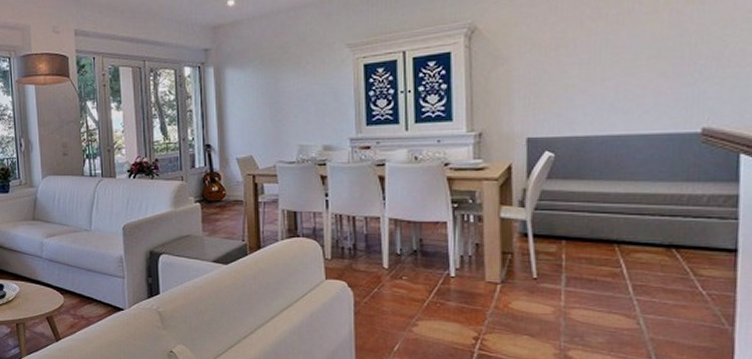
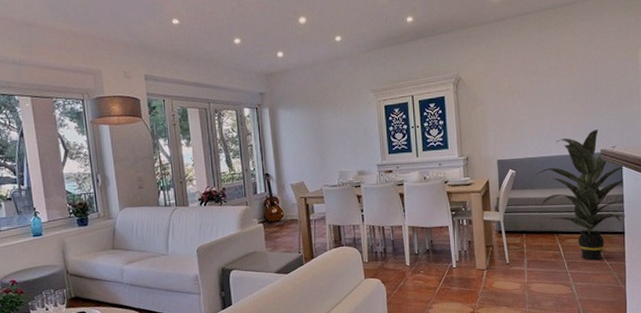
indoor plant: none [588,99,742,287] -> present [536,130,626,261]

